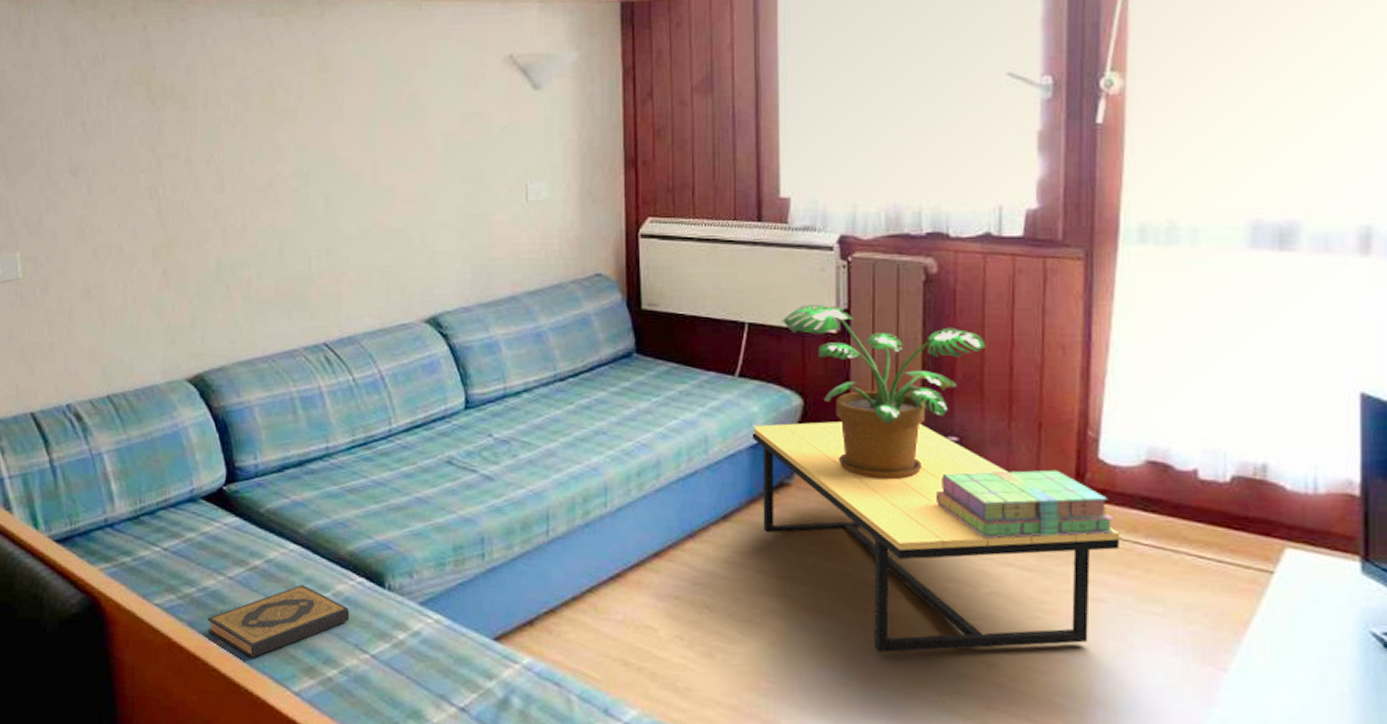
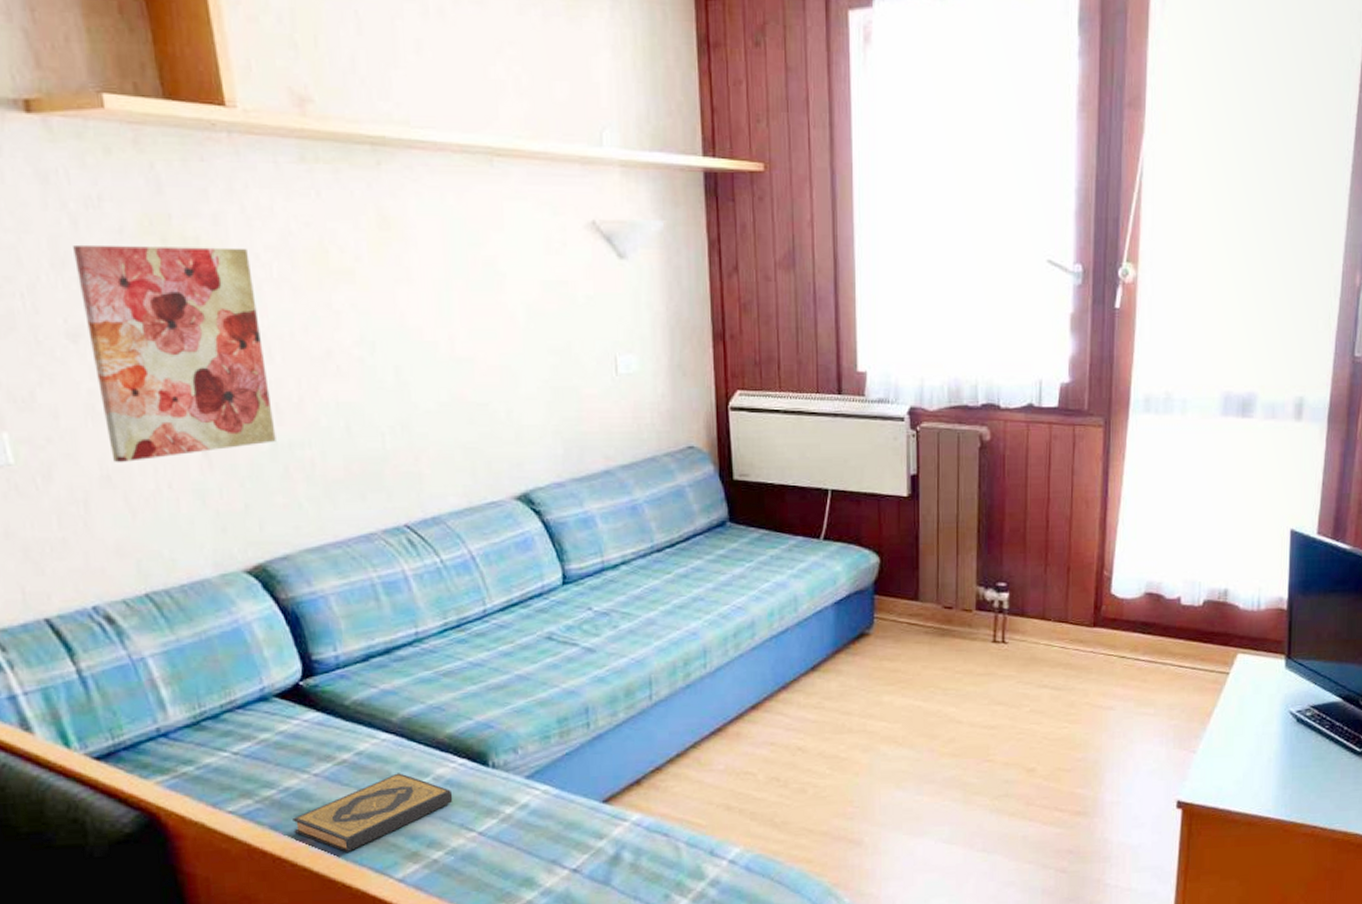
wall art: none [81,93,221,280] -> present [73,244,276,463]
coffee table: present [752,421,1120,653] -> none [836,572,1125,771]
potted plant: present [780,303,986,480] -> none [859,470,1028,624]
stack of books: present [936,469,1115,539] -> none [989,605,1122,667]

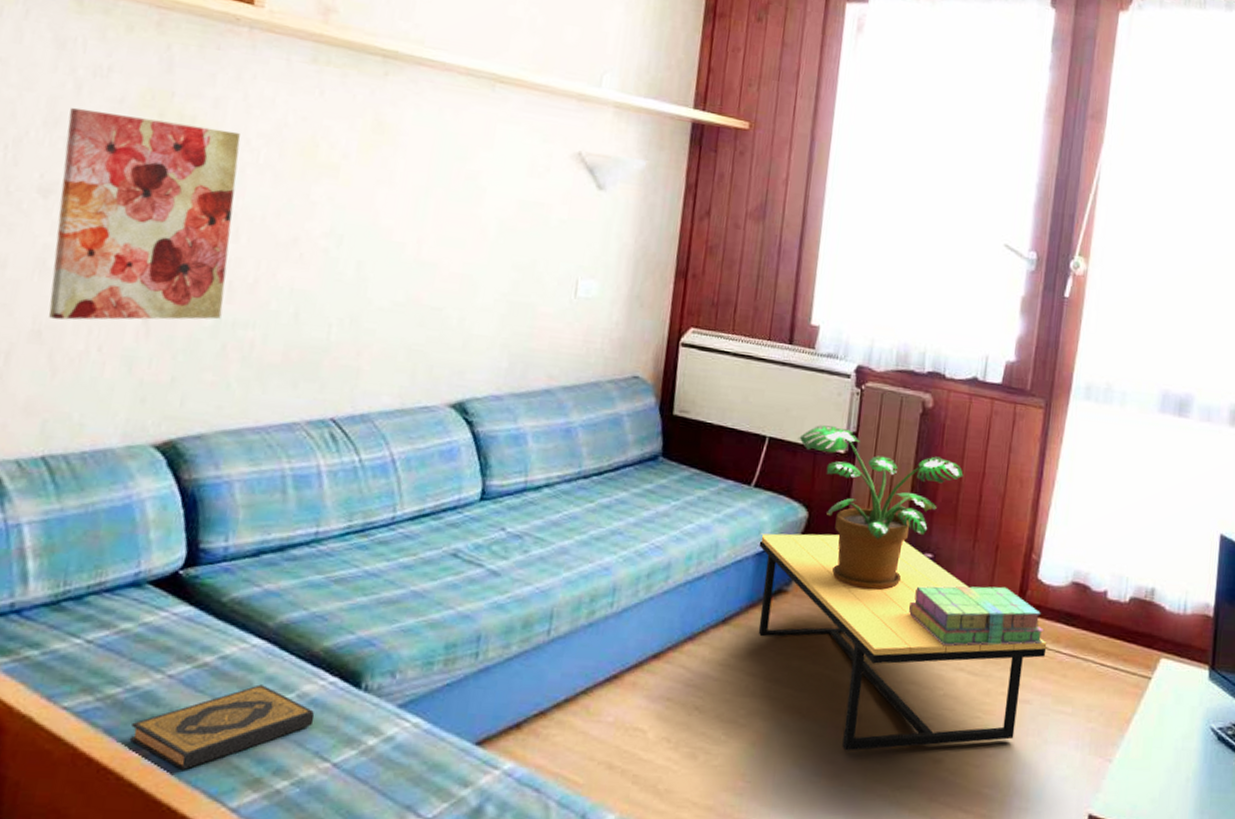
coffee table: none [836,572,1125,771] -> present [758,533,1047,751]
potted plant: none [859,470,1028,624] -> present [797,425,963,590]
stack of books: none [989,605,1122,667] -> present [909,585,1044,646]

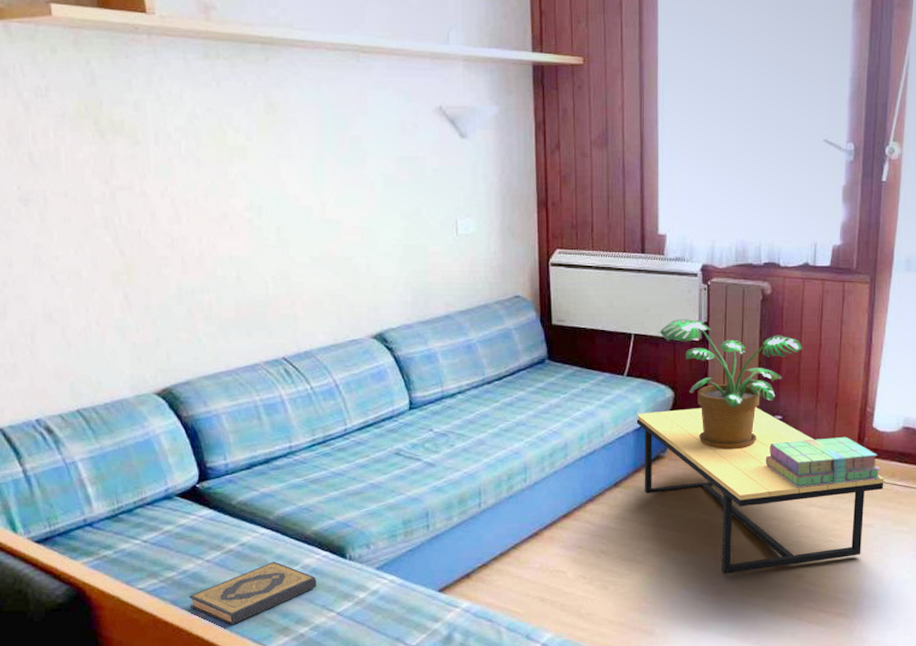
wall art: present [49,107,241,320] -> none [26,126,182,304]

